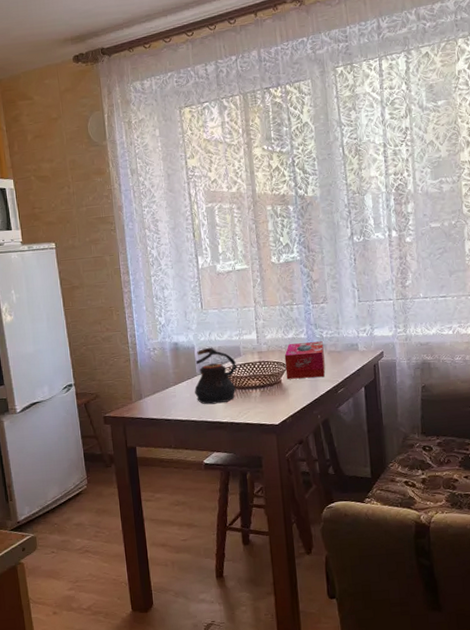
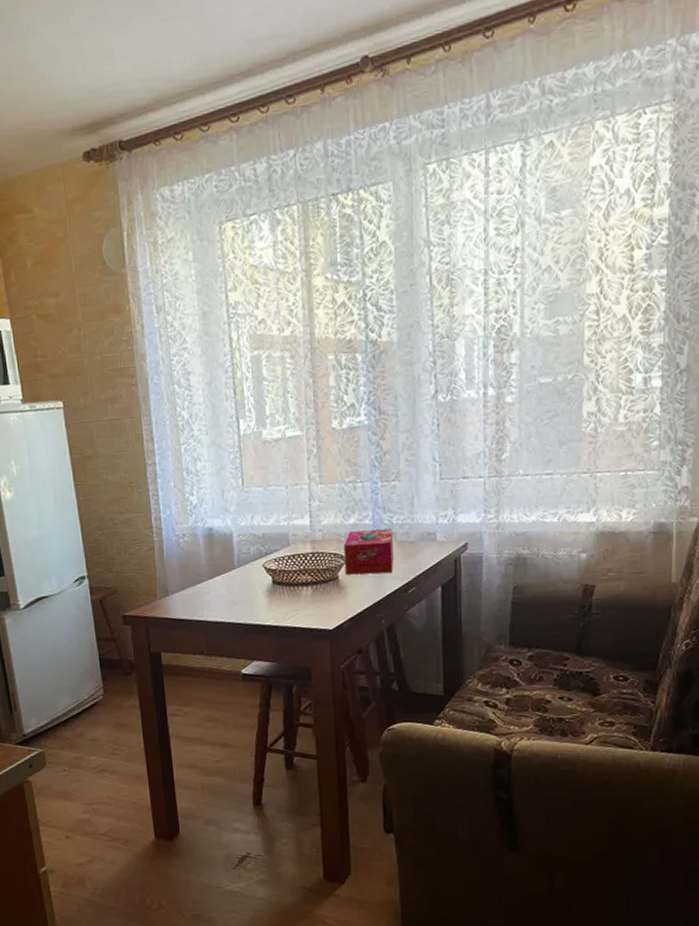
teapot: present [194,347,237,405] -> none [232,534,284,604]

